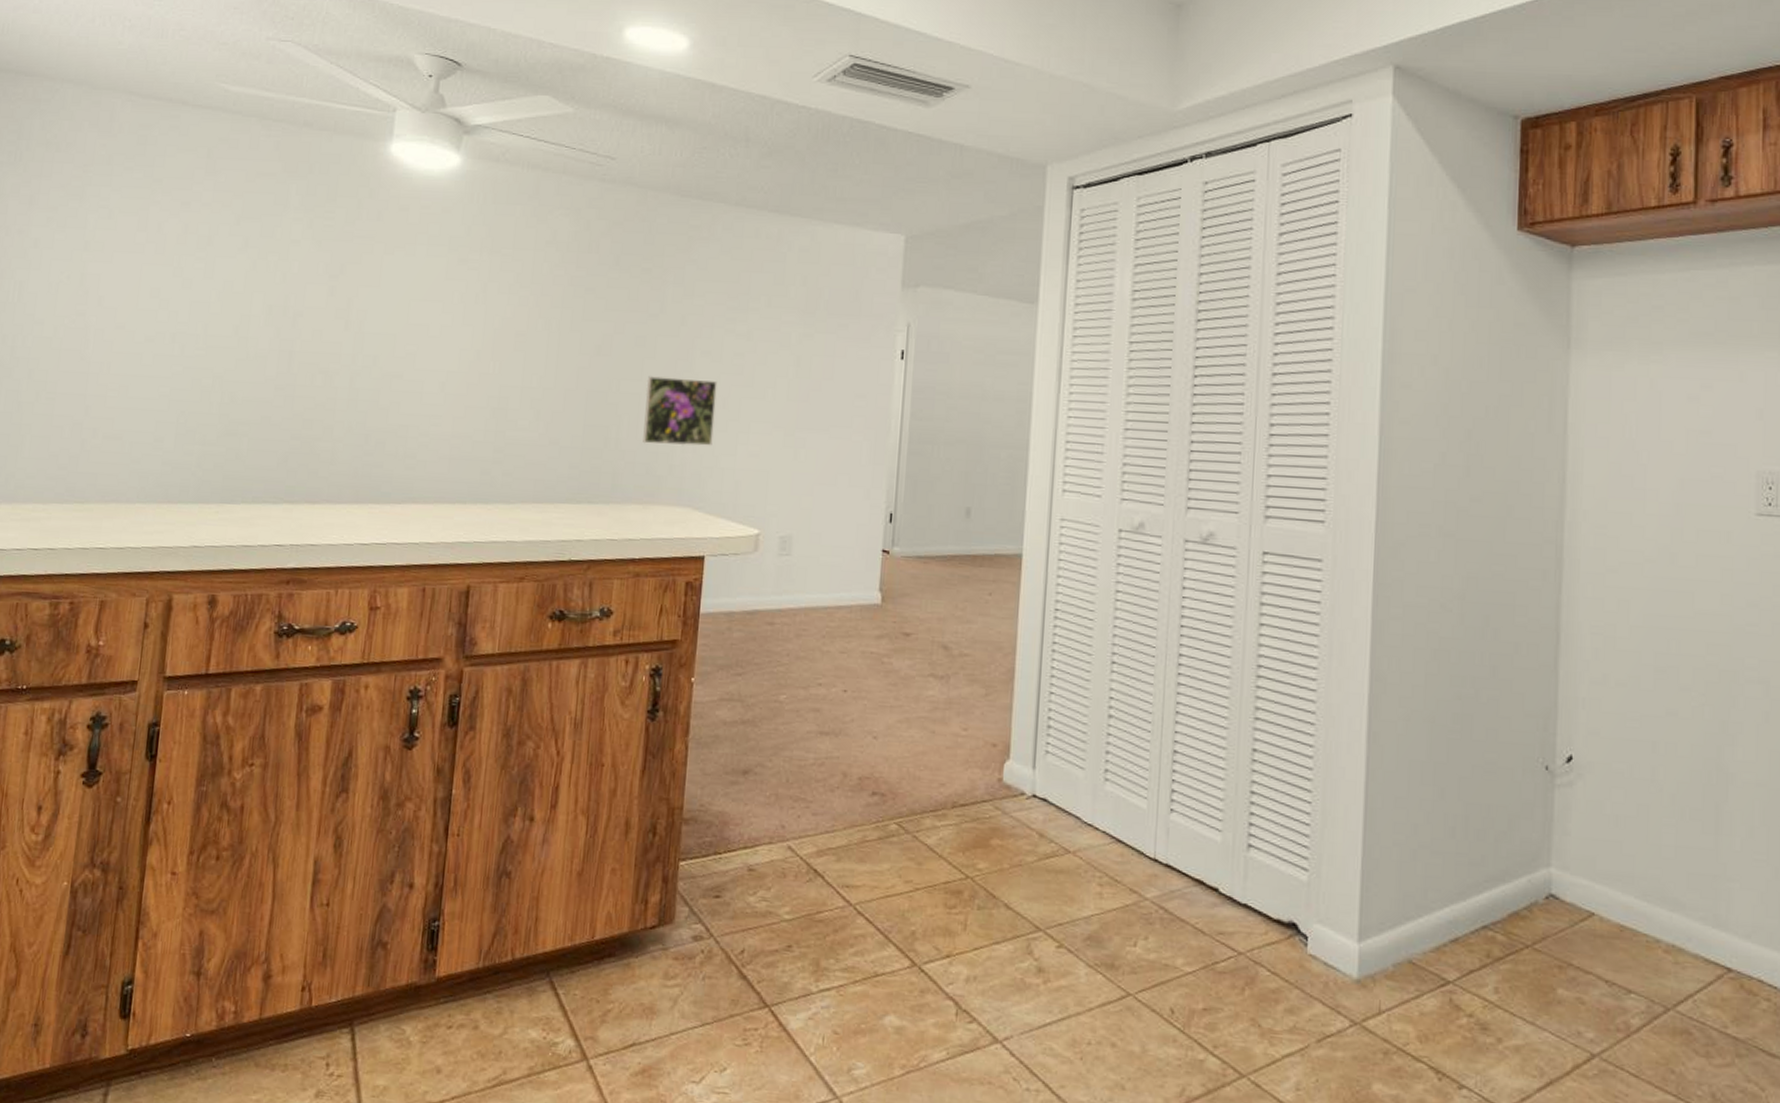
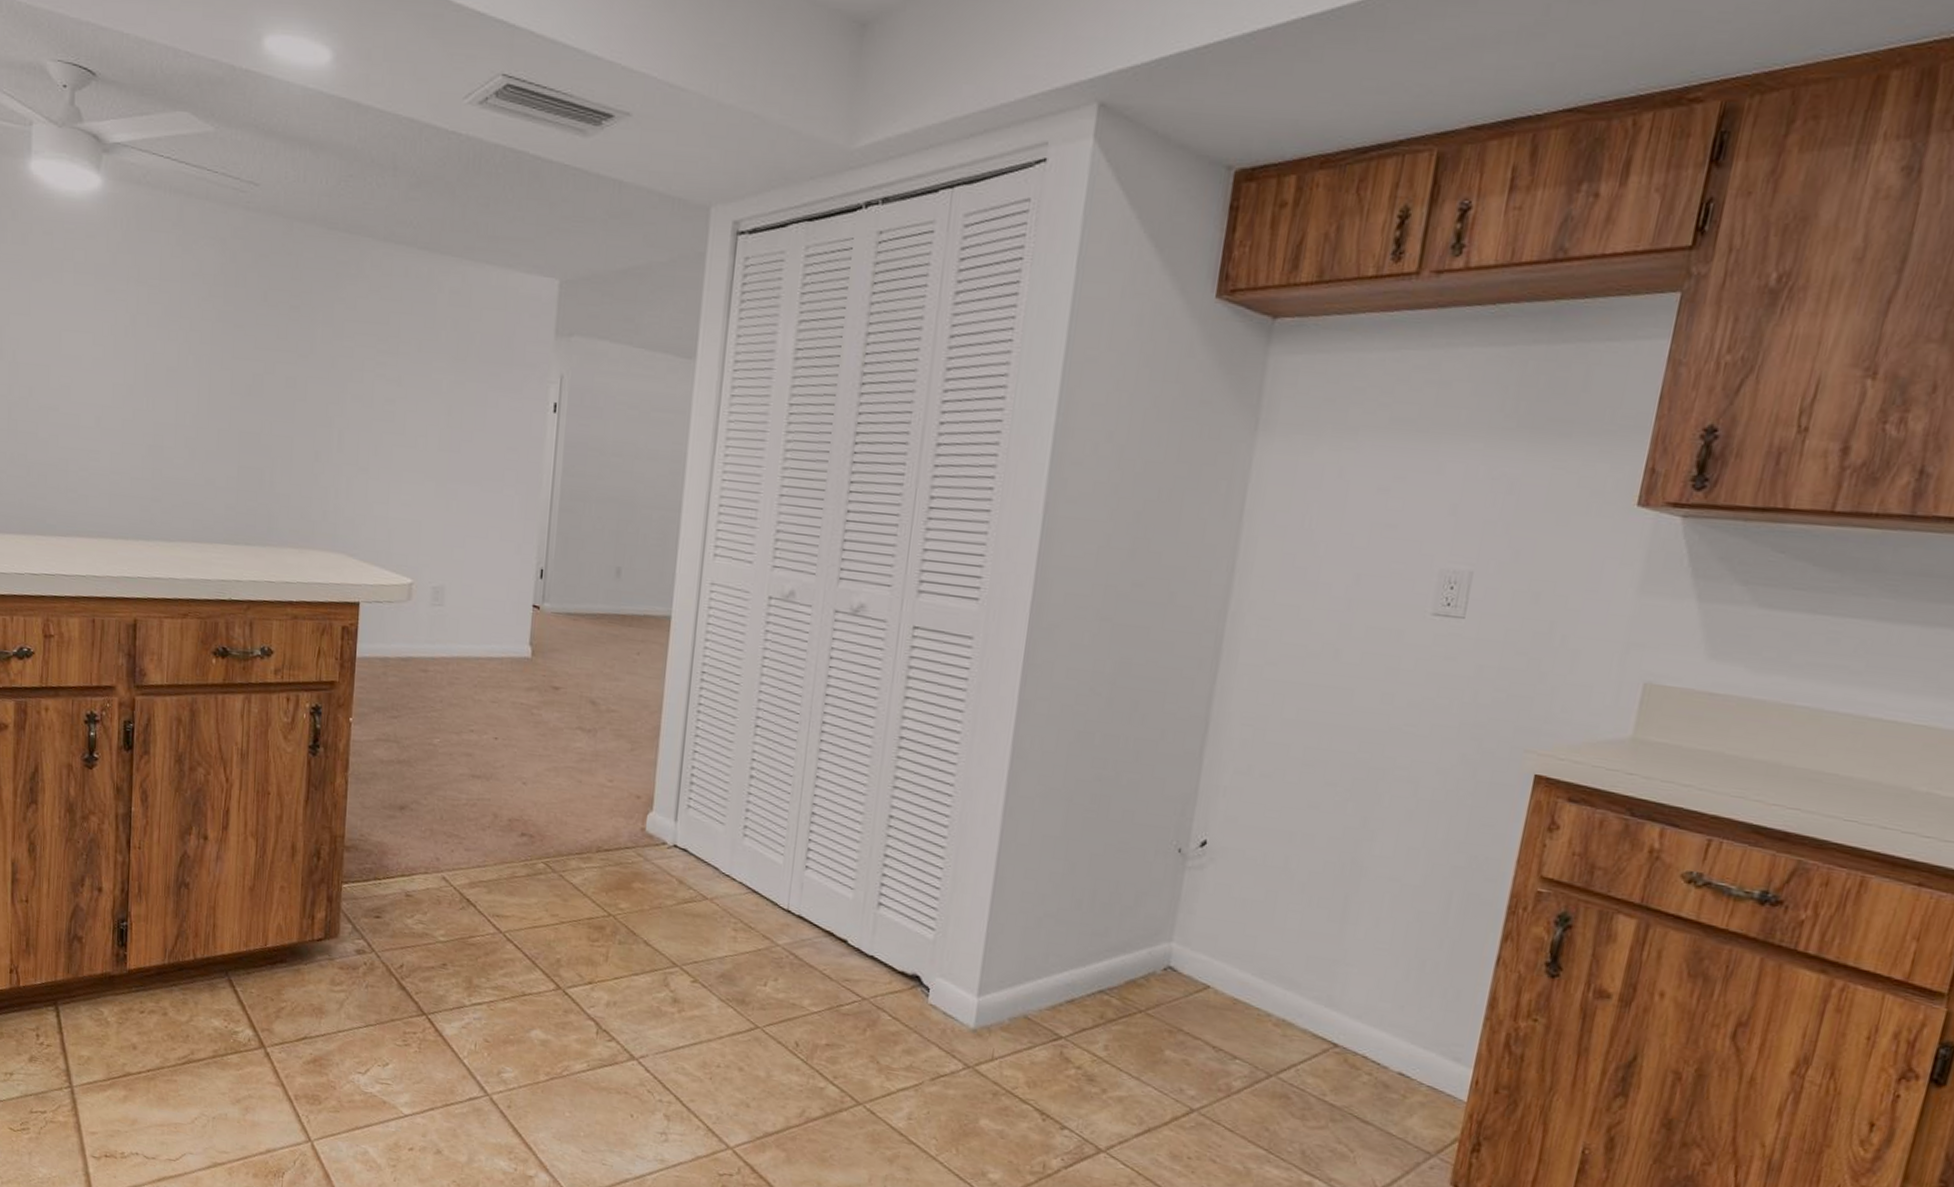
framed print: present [643,376,718,446] -> none [296,419,369,494]

